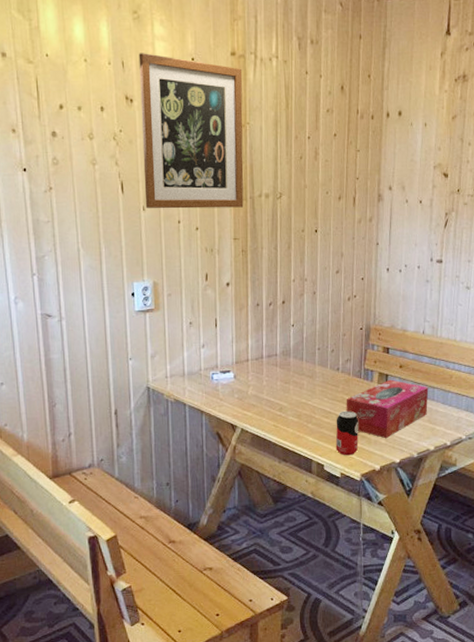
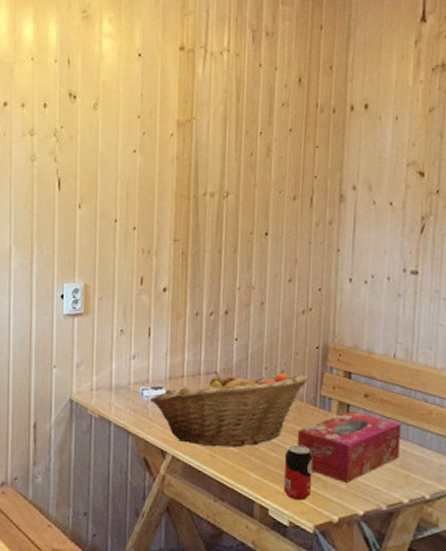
wall art: present [138,53,244,209] -> none [81,50,191,207]
fruit basket: none [220,352,354,419] -> present [151,371,308,448]

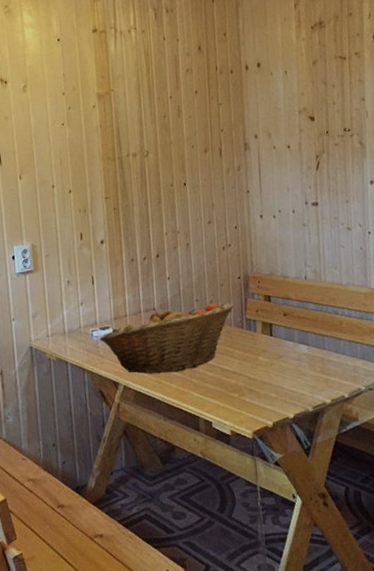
beverage can: present [283,444,313,501] -> none [221,363,247,412]
tissue box: present [297,410,402,483] -> none [230,328,319,392]

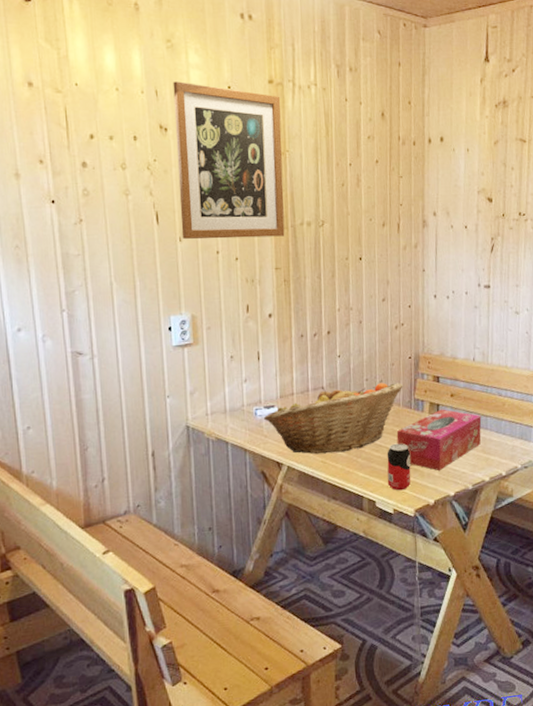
wall art: none [10,39,113,177] -> present [173,81,285,240]
beverage can: none [221,363,247,412] -> present [387,443,411,491]
tissue box: none [230,328,319,392] -> present [396,409,482,470]

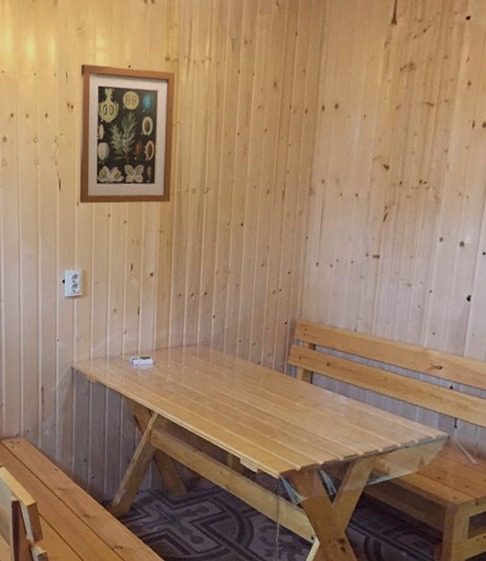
fruit basket: present [264,382,403,455] -> none [140,344,277,408]
beverage can: present [387,443,411,491] -> none [253,405,280,452]
tissue box: present [396,409,482,470] -> none [266,377,359,437]

